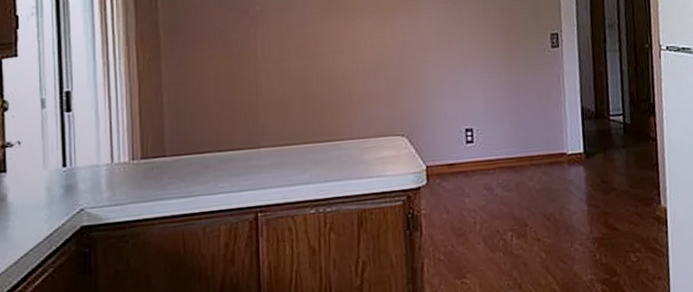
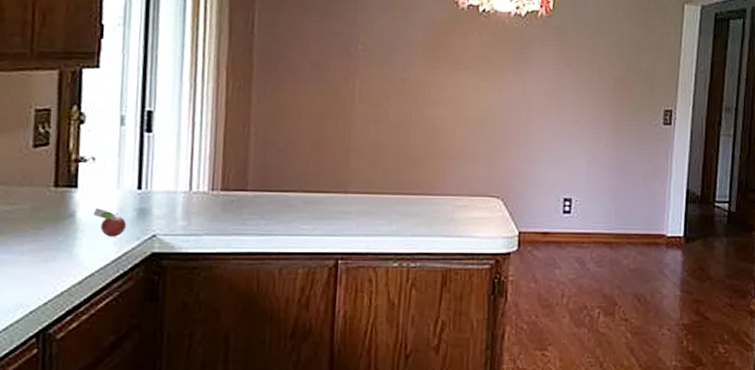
fruit: none [23,189,56,216] -> present [93,208,127,237]

